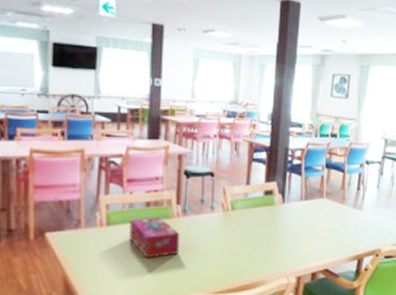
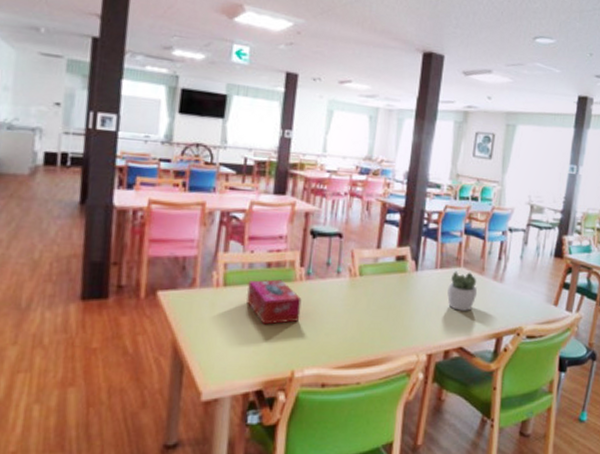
succulent plant: none [312,202,340,237] -> present [447,271,478,311]

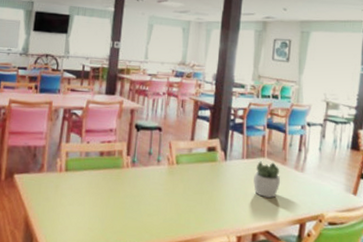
tissue box: present [247,279,302,325] -> none [83,166,128,205]

